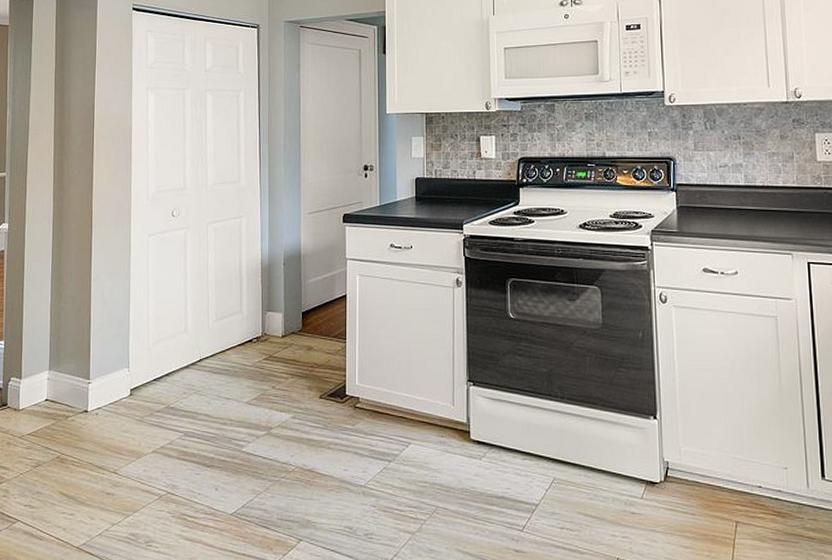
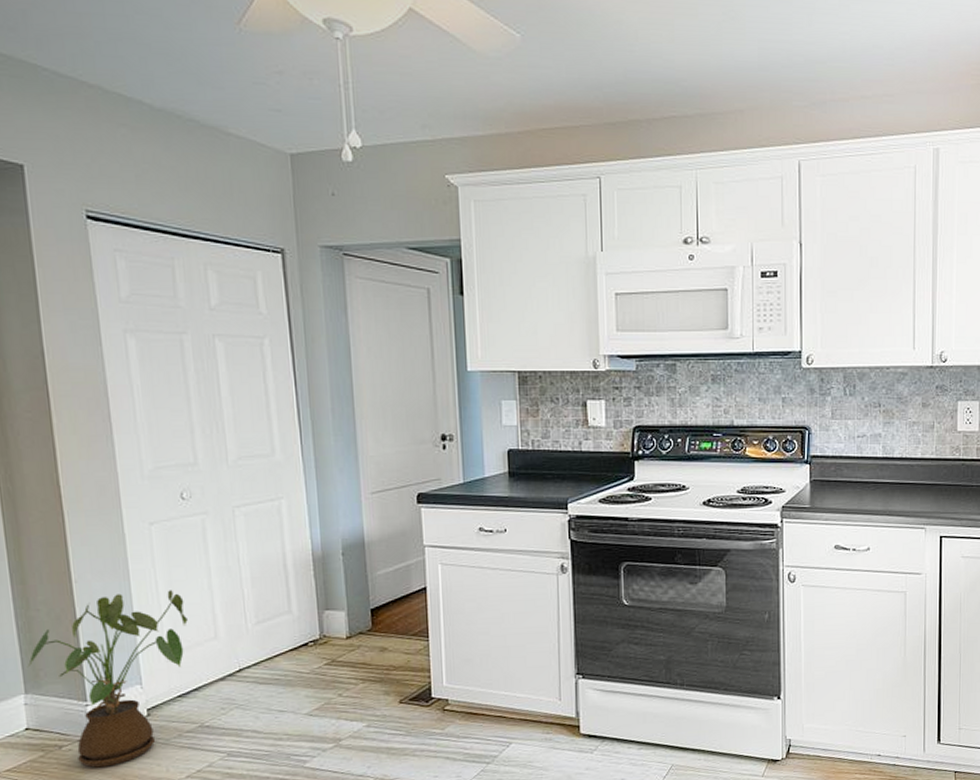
house plant: none [53,290,167,438] -> present [27,590,188,768]

